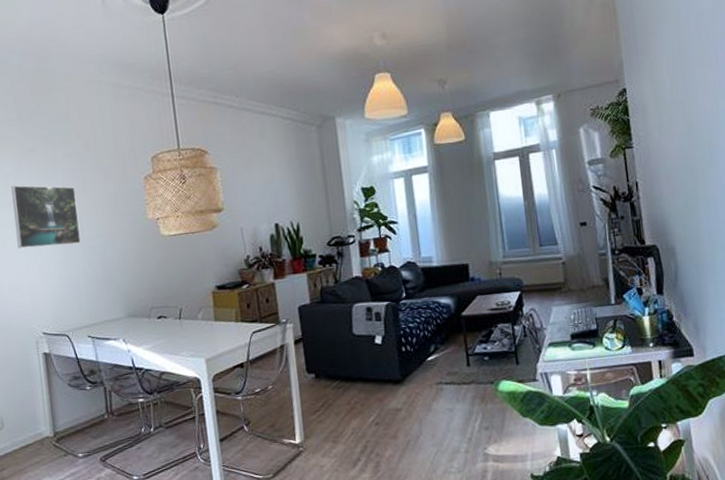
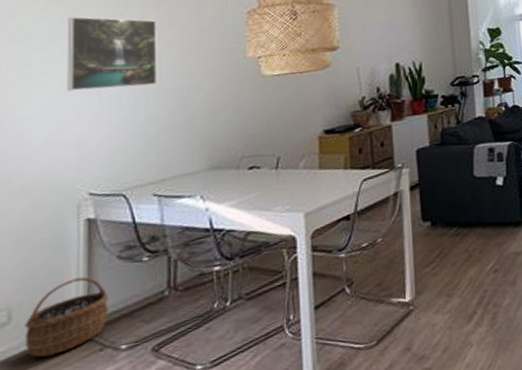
wicker basket: none [13,398,67,456] -> present [25,277,109,357]

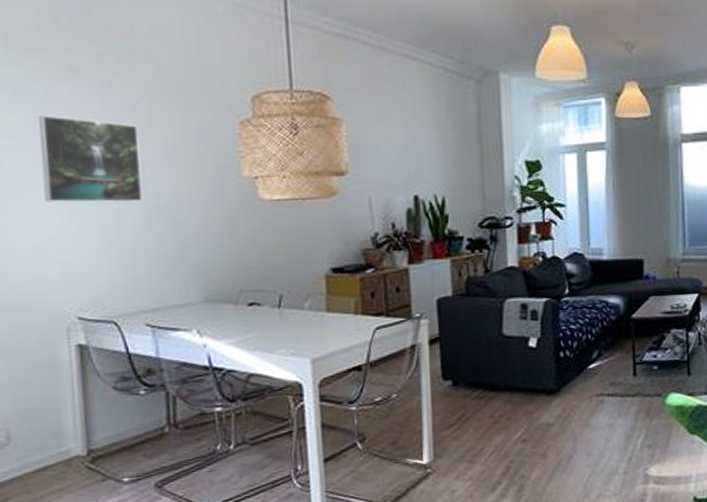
wicker basket: present [25,277,109,357] -> none [24,405,108,482]

